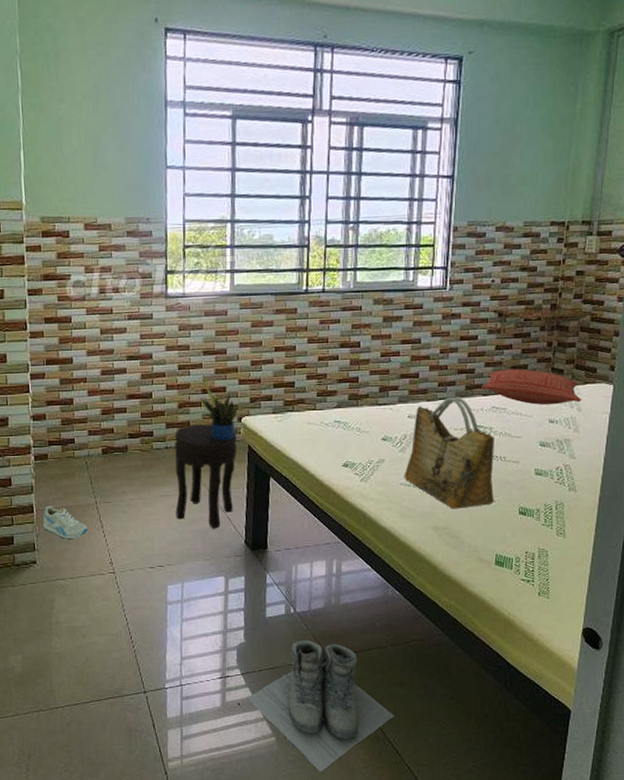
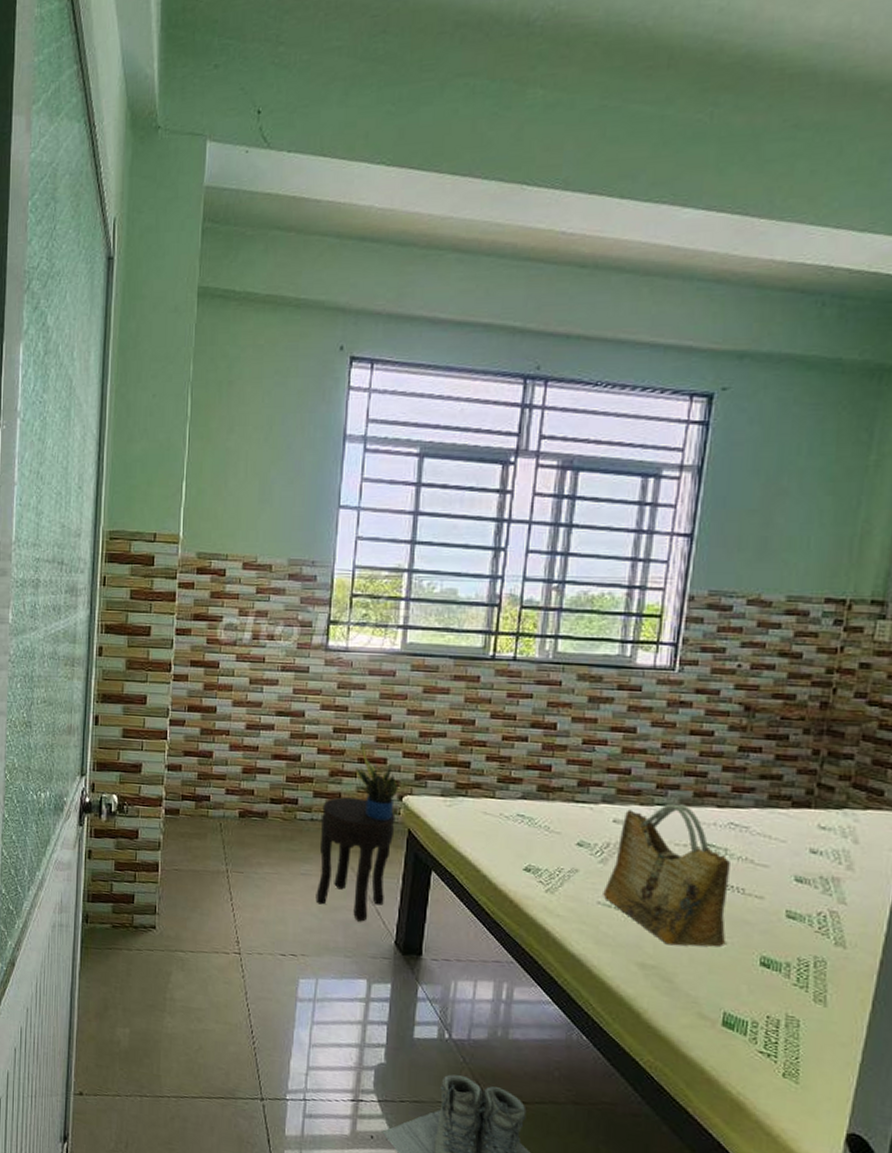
sneaker: present [42,506,88,539] -> none [166,866,215,908]
pillow: present [481,369,581,405] -> none [715,777,859,831]

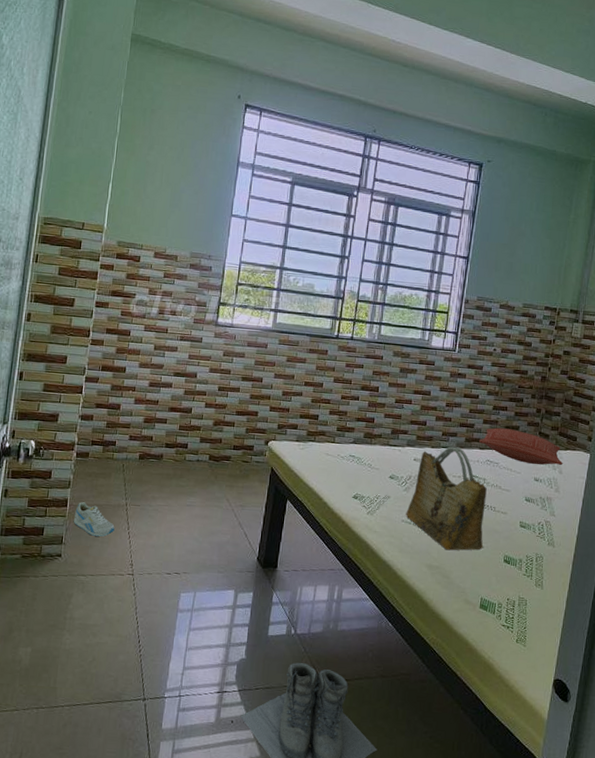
sneaker: none [166,866,215,908] -> present [73,502,115,537]
side table: present [315,797,396,922] -> none [197,442,262,543]
potted plant: present [355,743,399,821] -> none [234,400,266,461]
pillow: none [715,777,859,831] -> present [478,427,563,465]

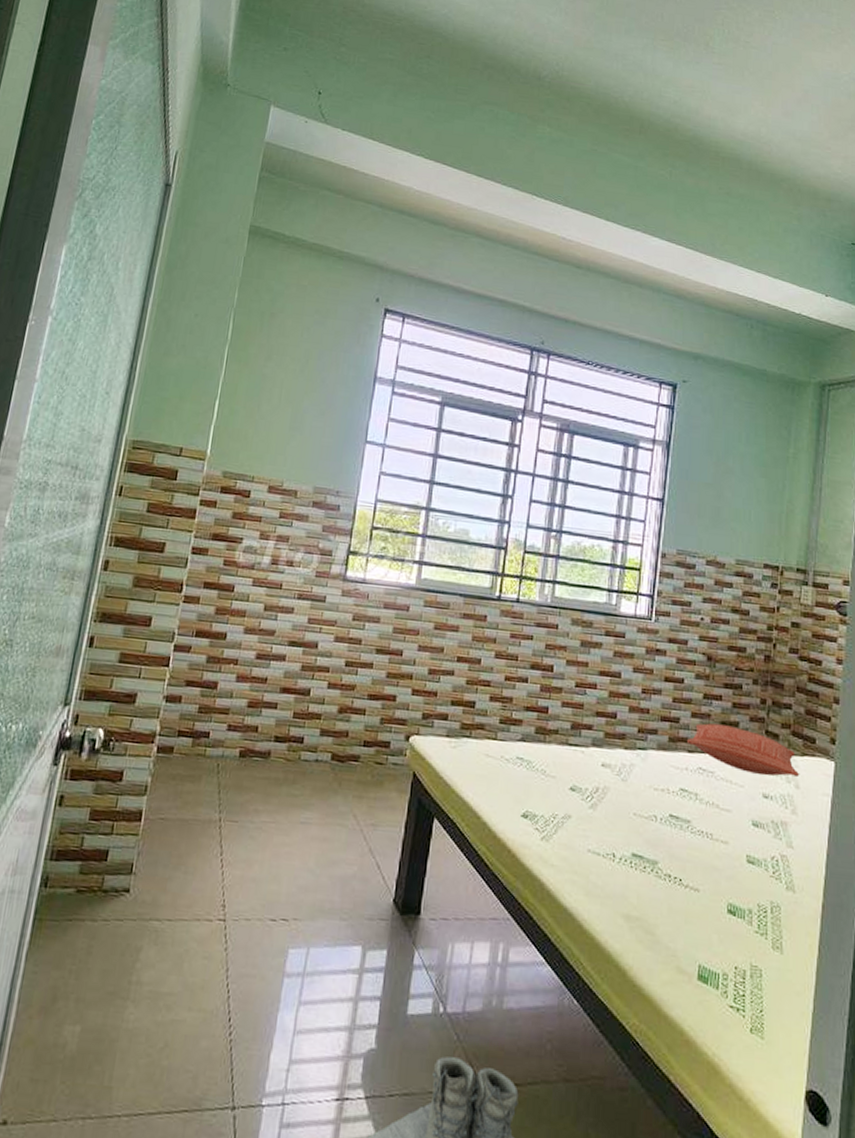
sneaker: present [73,502,115,537] -> none [148,815,203,865]
grocery bag: present [406,446,487,551] -> none [593,748,700,895]

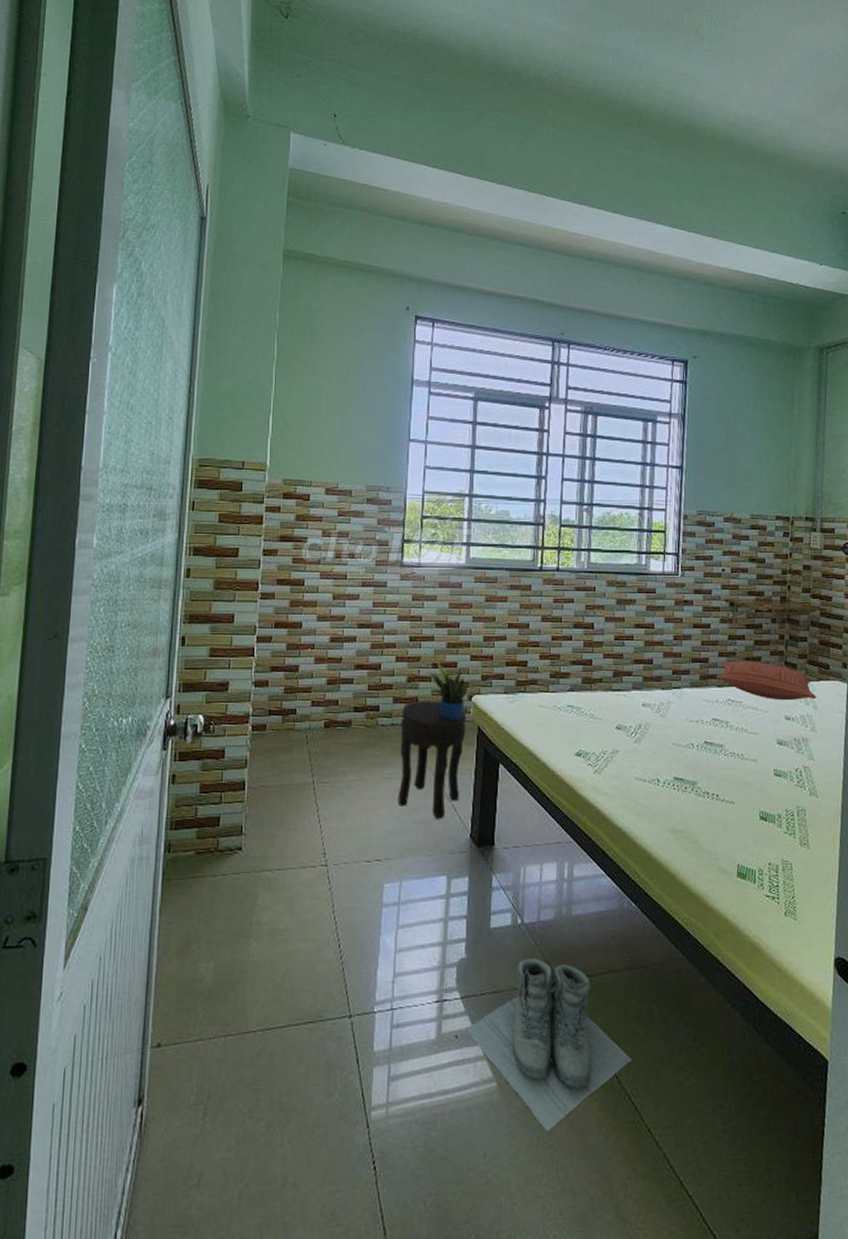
side table: none [314,736,402,878] -> present [397,701,466,819]
potted plant: none [364,679,406,763] -> present [430,650,468,720]

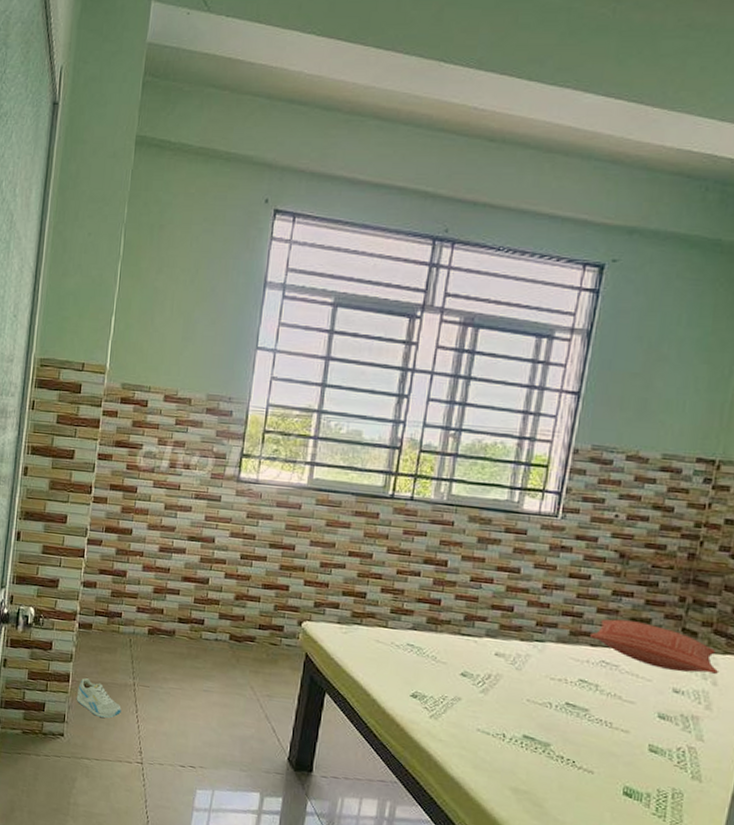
sneaker: none [253,783,302,822] -> present [76,678,121,718]
side table: present [397,701,466,819] -> none [216,619,295,738]
potted plant: present [430,650,468,720] -> none [259,570,299,644]

